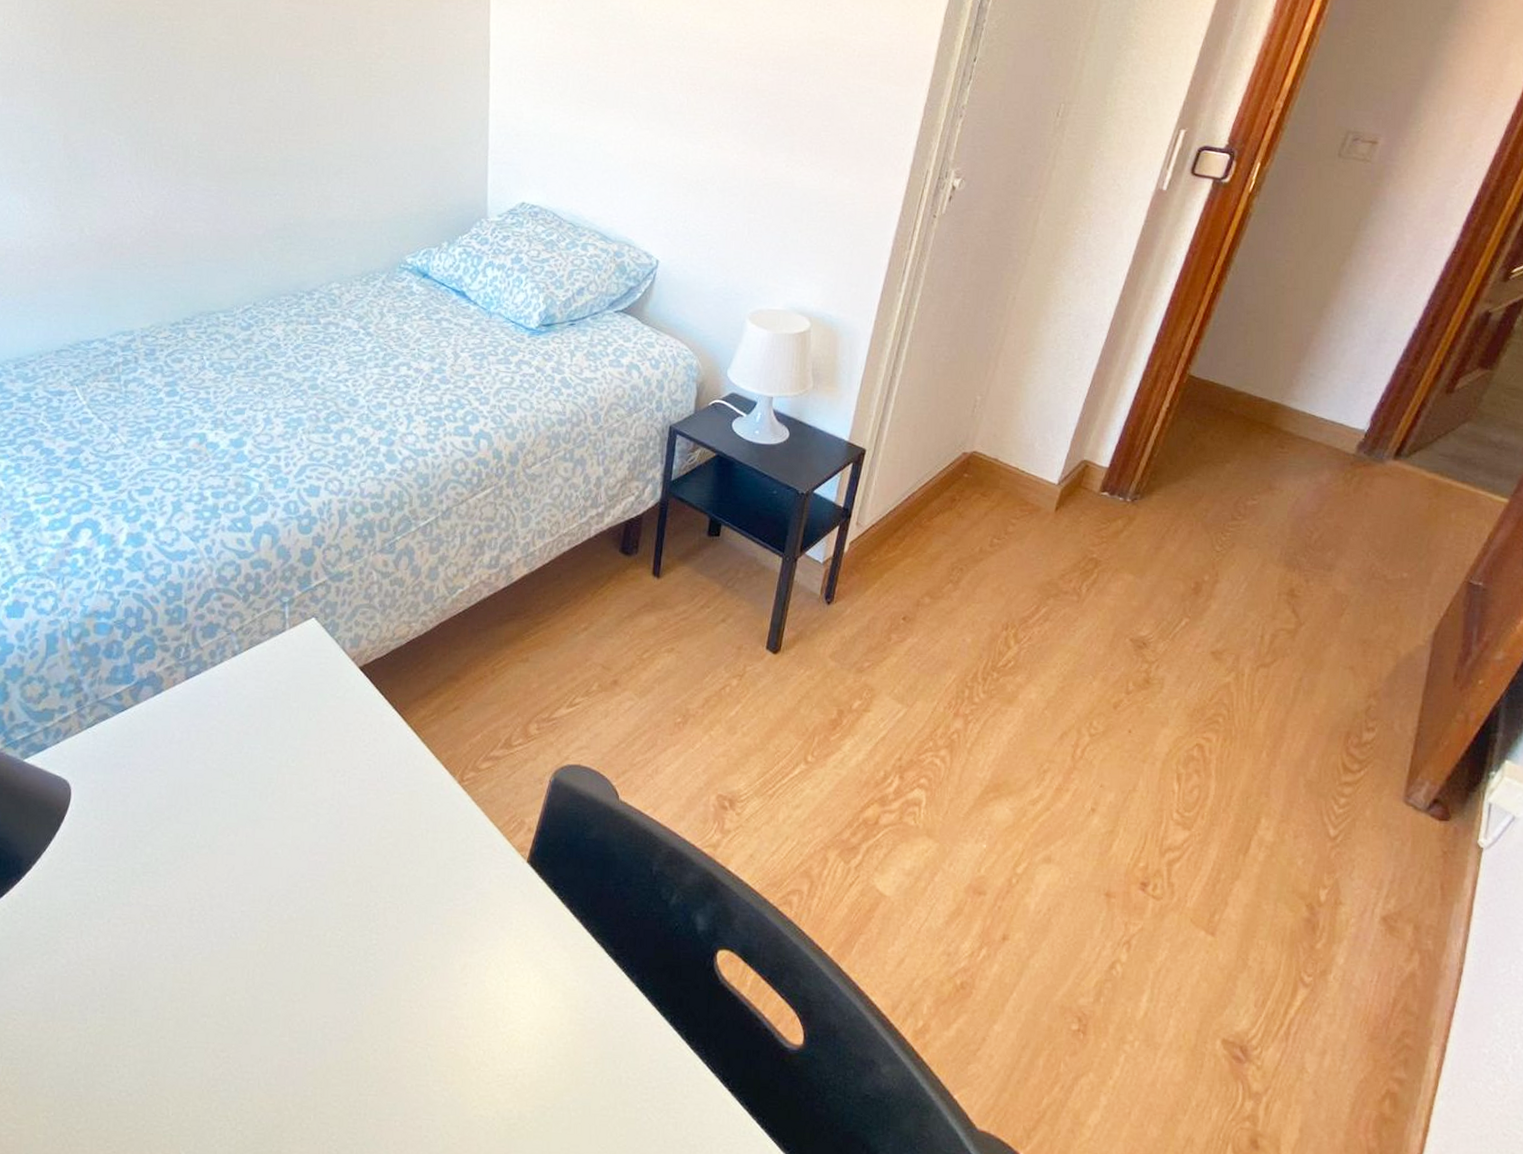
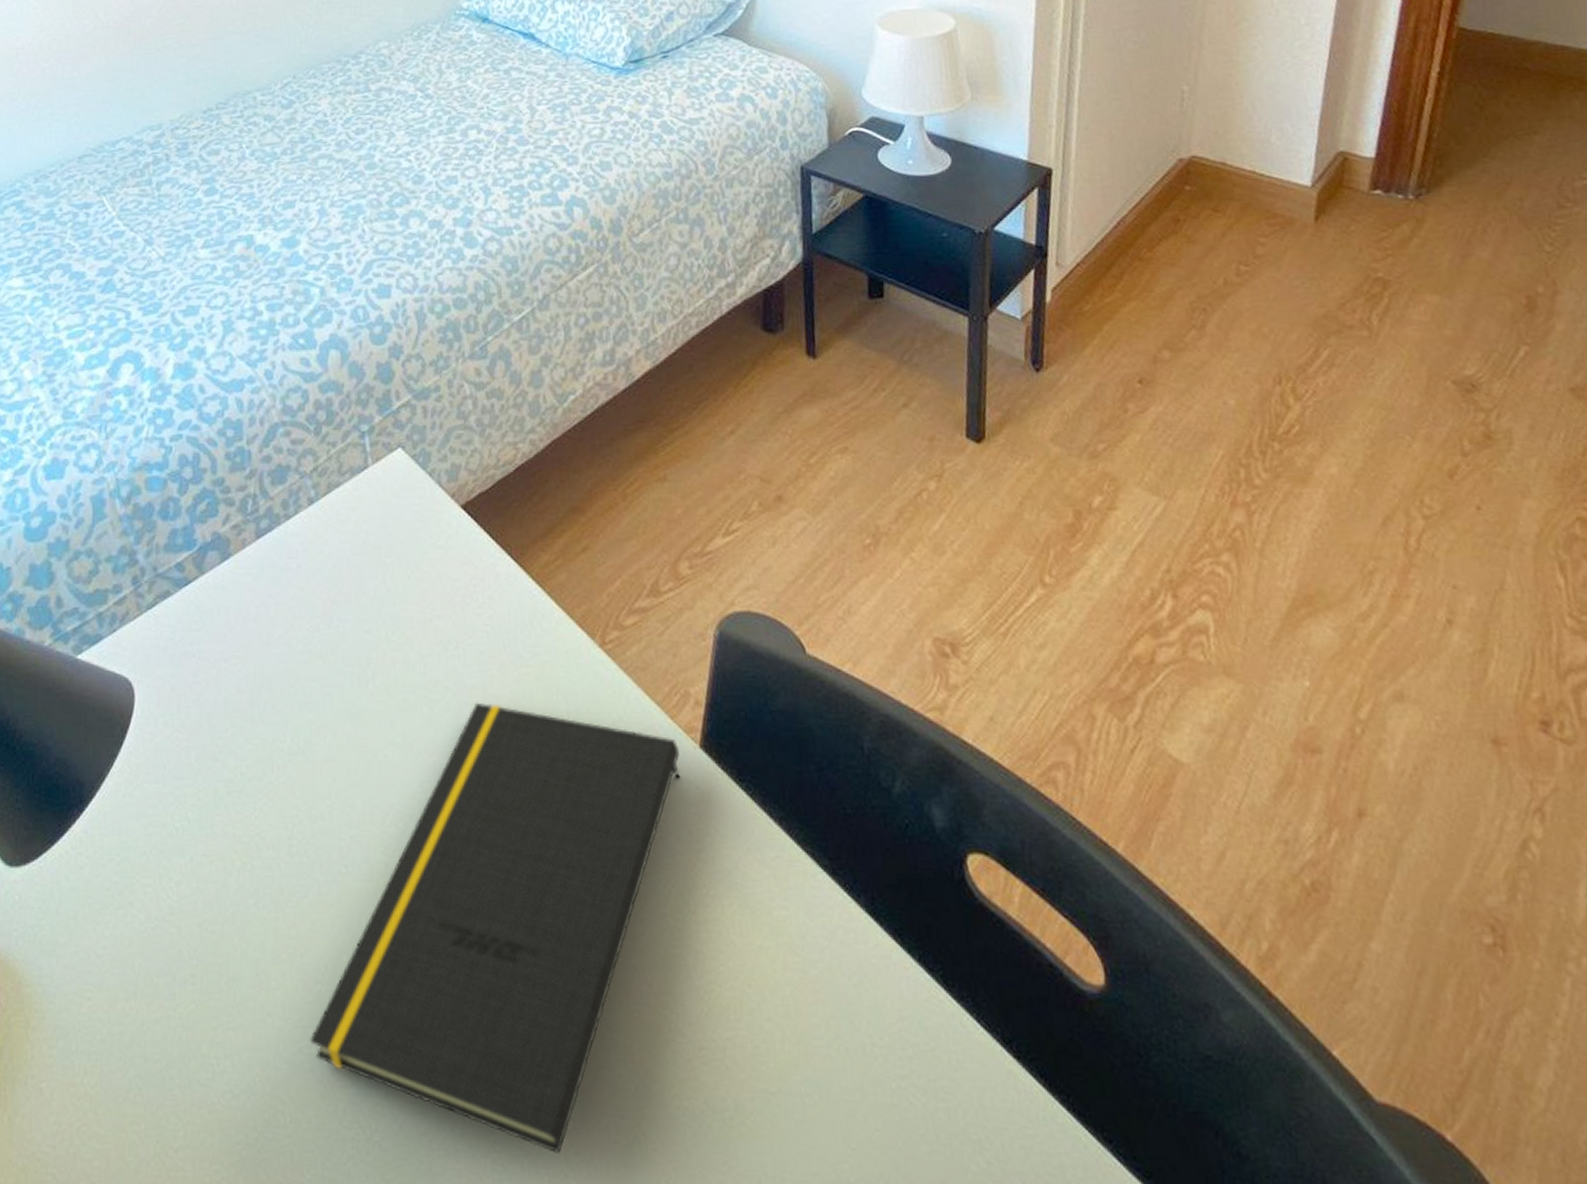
notepad: none [194,817,511,1144] -> present [310,702,681,1155]

